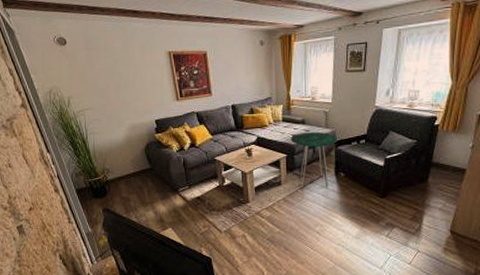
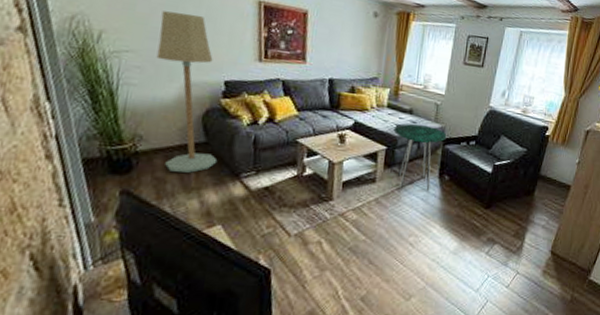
floor lamp: none [104,72,161,192] -> present [156,11,218,173]

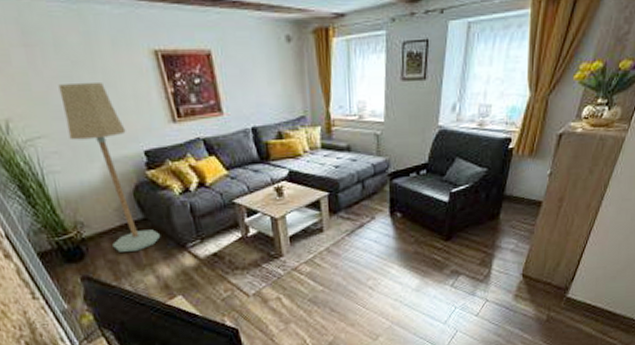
side table: present [393,123,447,190] -> none [332,161,393,233]

